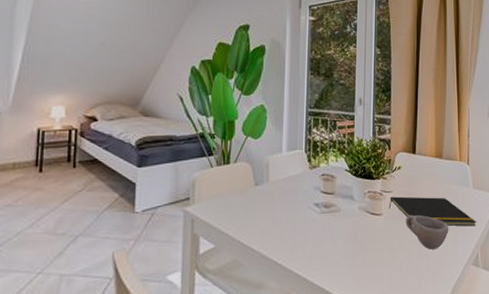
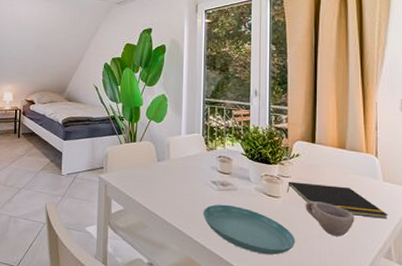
saucer: none [304,228,397,279] -> present [202,204,296,255]

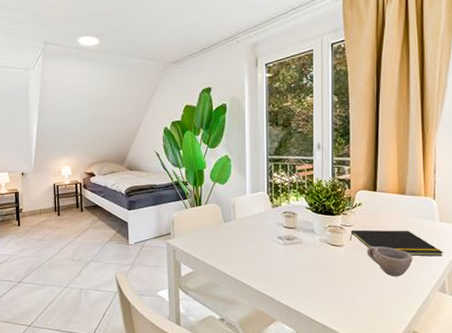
saucer: present [202,204,296,255] -> none [270,257,358,300]

